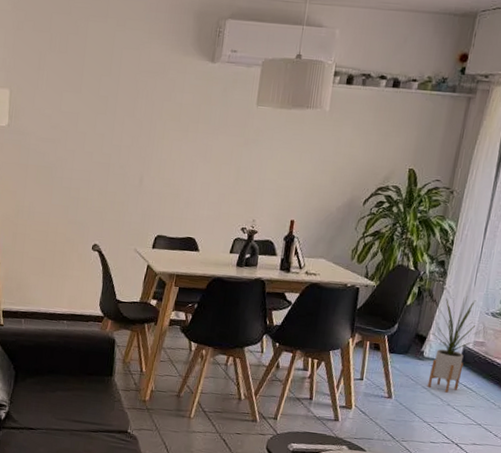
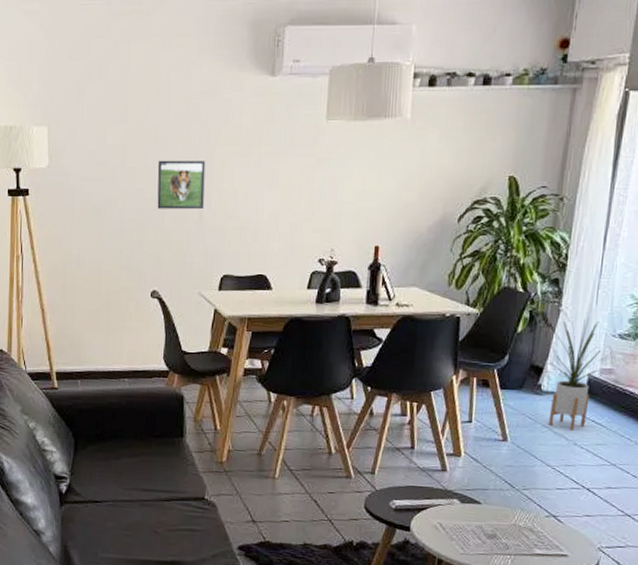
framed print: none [103,128,149,176] -> present [157,160,206,210]

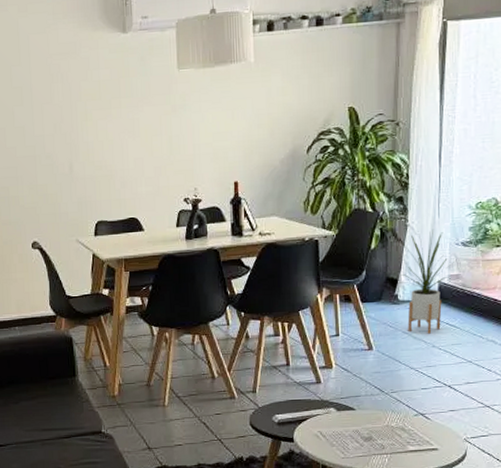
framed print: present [157,160,206,210] -> none [26,116,73,165]

